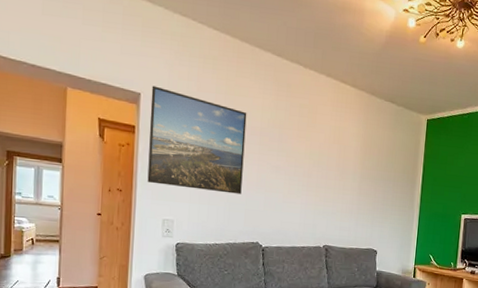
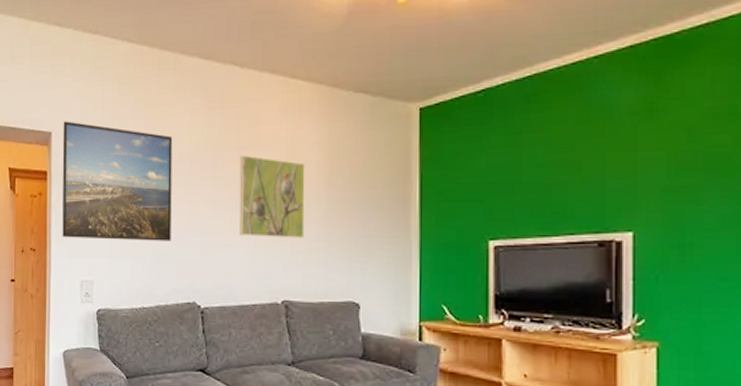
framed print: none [295,135,347,202] -> present [239,155,305,238]

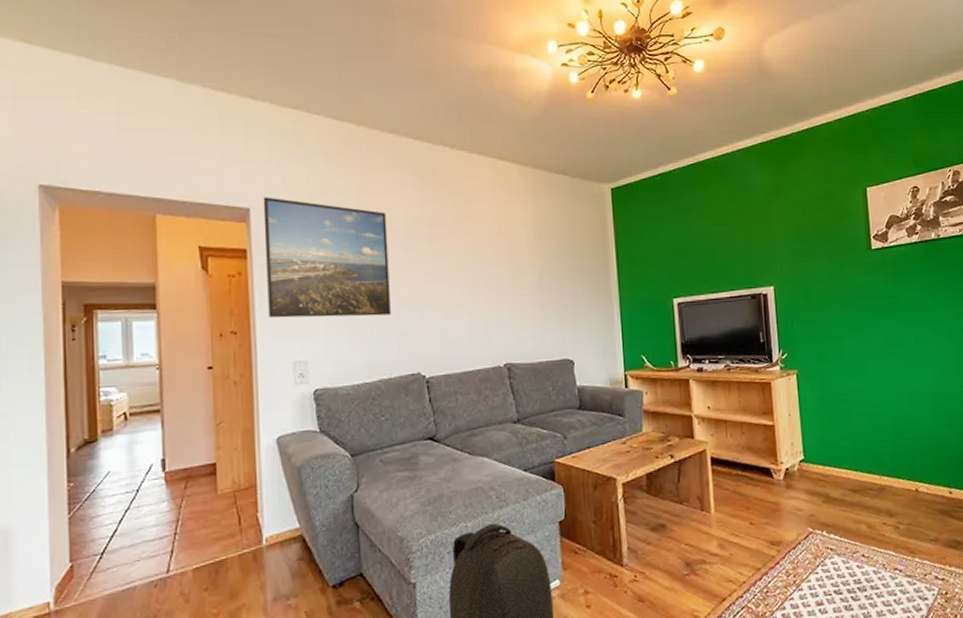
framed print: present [239,155,305,238] -> none [455,230,521,306]

